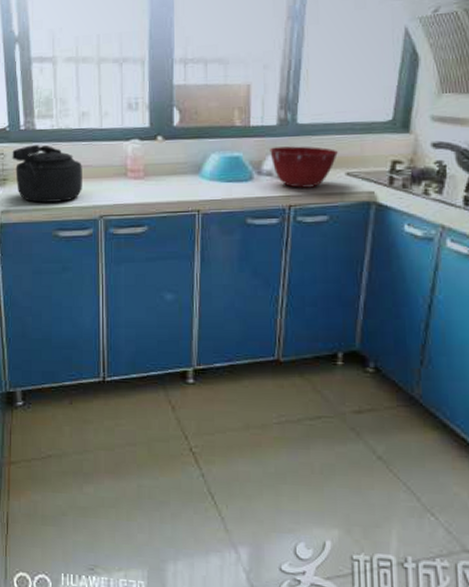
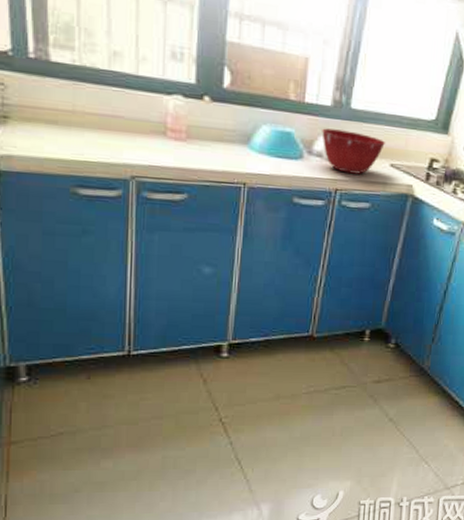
kettle: present [12,145,82,203] -> none [16,79,111,155]

